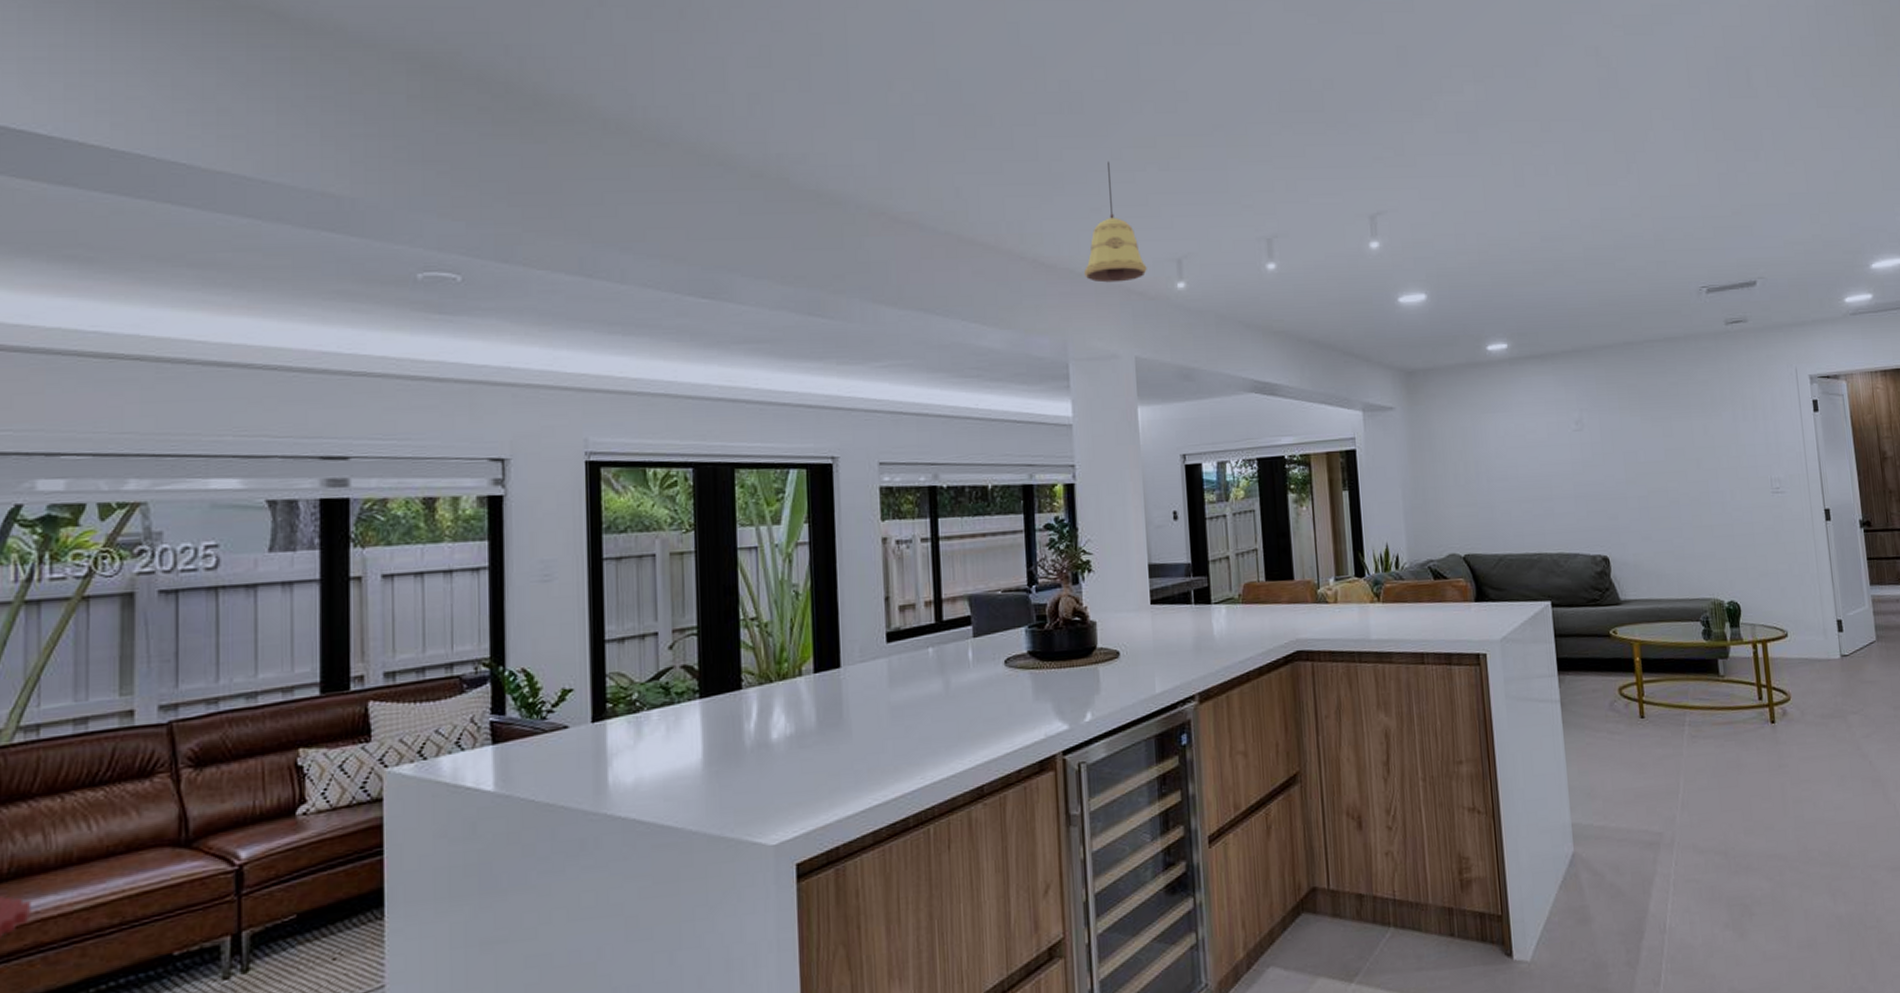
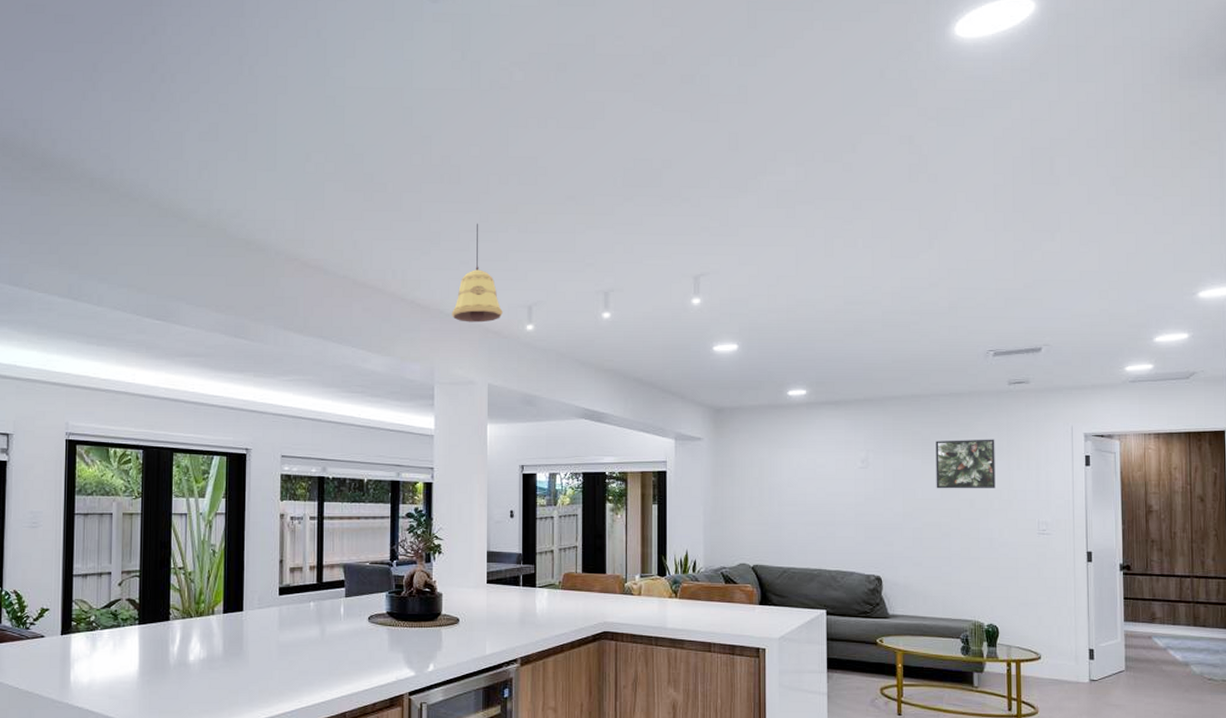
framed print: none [1654,387,1722,449] -> present [935,439,996,489]

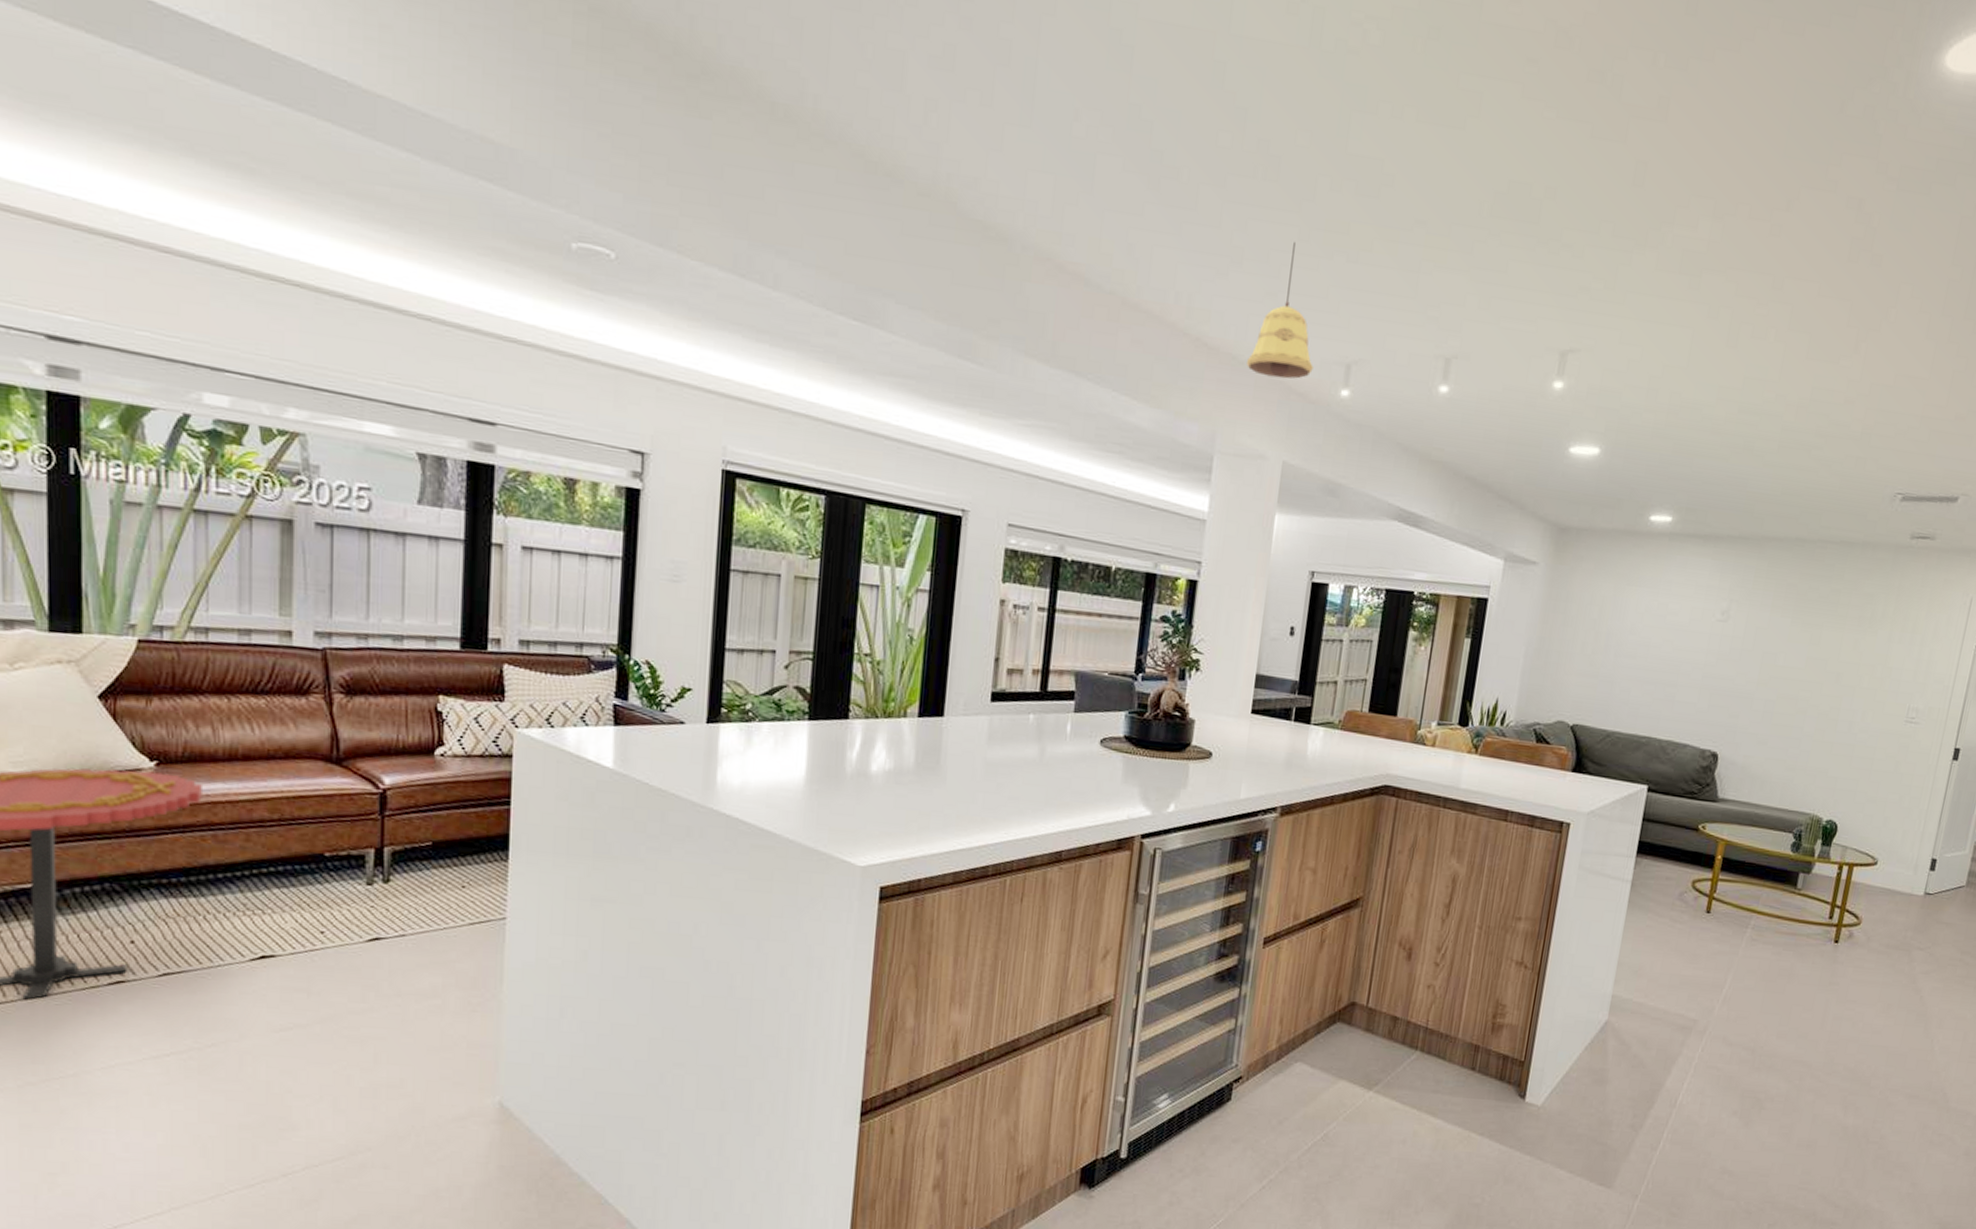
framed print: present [935,439,996,489] -> none [1801,597,1881,663]

